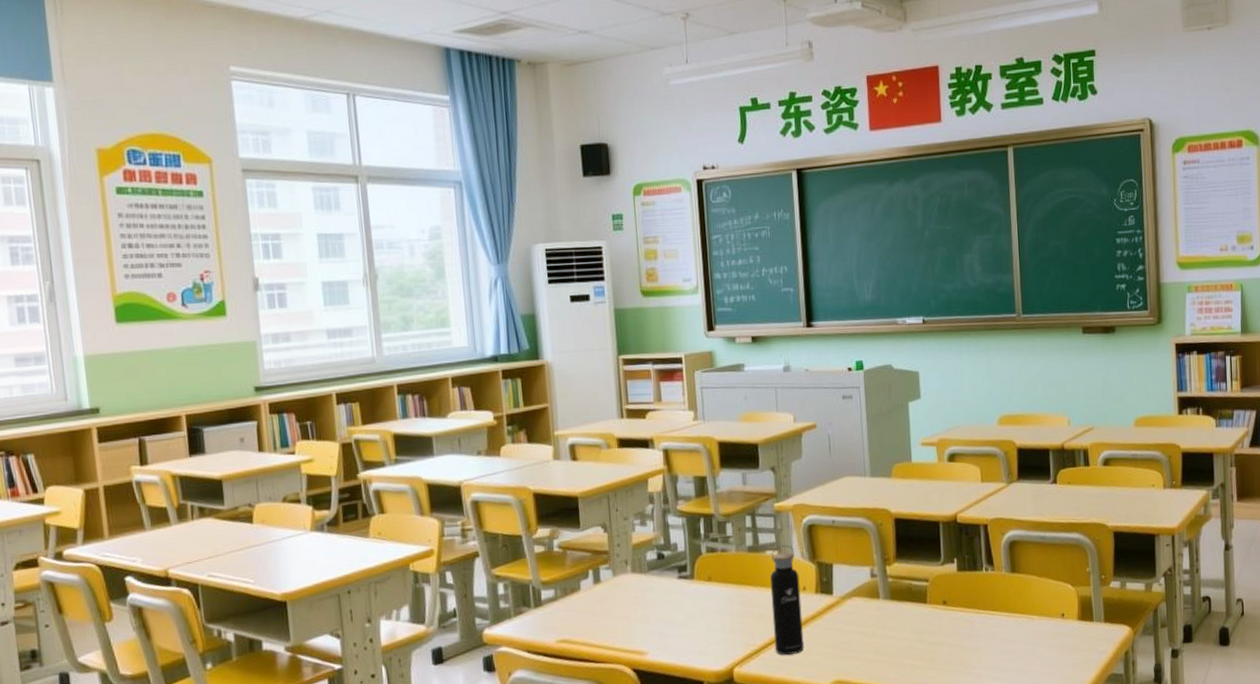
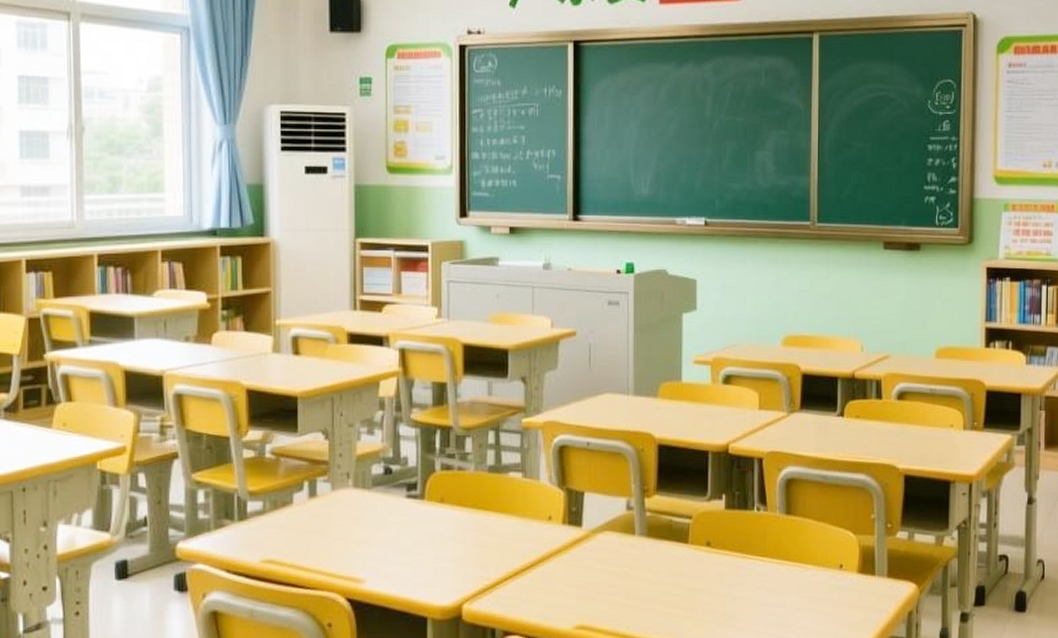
water bottle: present [769,544,804,655] -> none [511,466,545,593]

